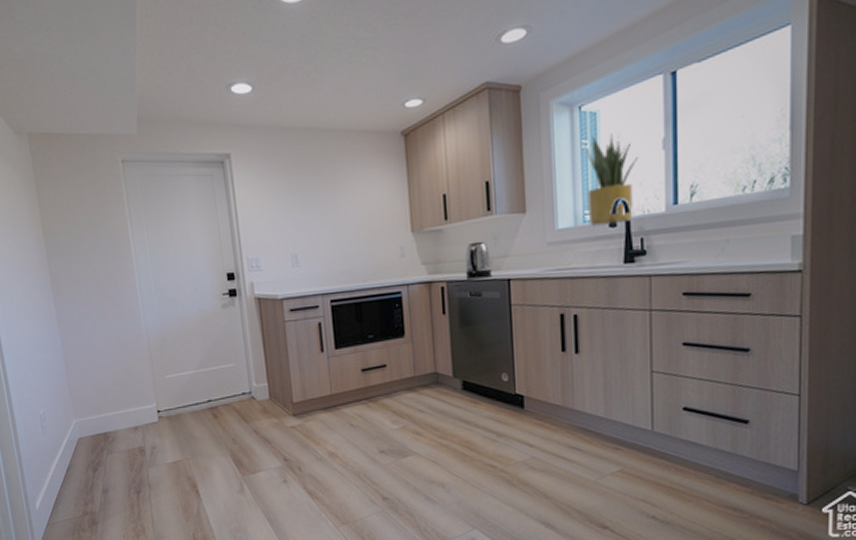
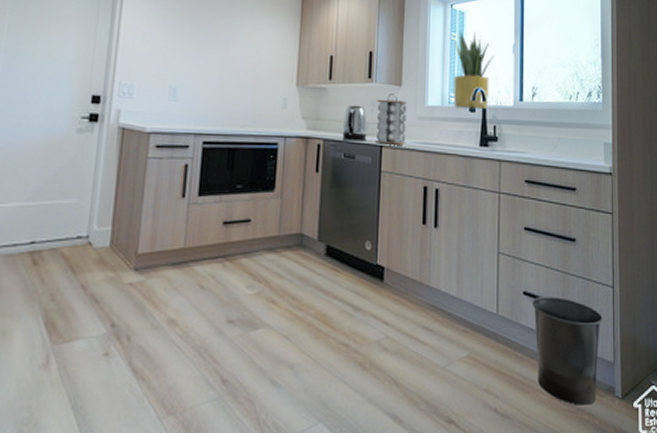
spice rack: none [499,221,537,278] -> present [375,92,408,146]
waste bin: none [694,410,785,512] -> present [532,297,603,405]

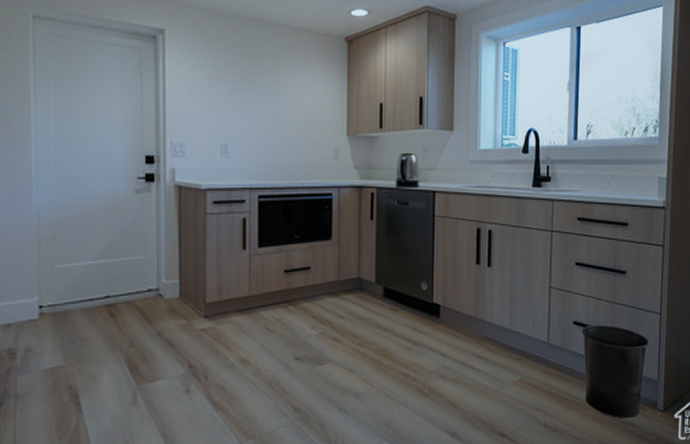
spice rack: present [375,92,408,146] -> none [428,138,460,191]
planter: present [453,30,495,110] -> none [505,70,549,151]

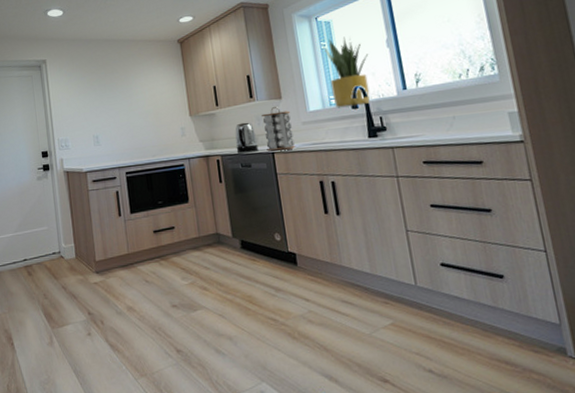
spice rack: none [428,138,460,191] -> present [261,106,296,152]
planter: none [505,70,549,151] -> present [322,36,370,108]
waste bin: present [581,325,649,418] -> none [451,265,546,366]

